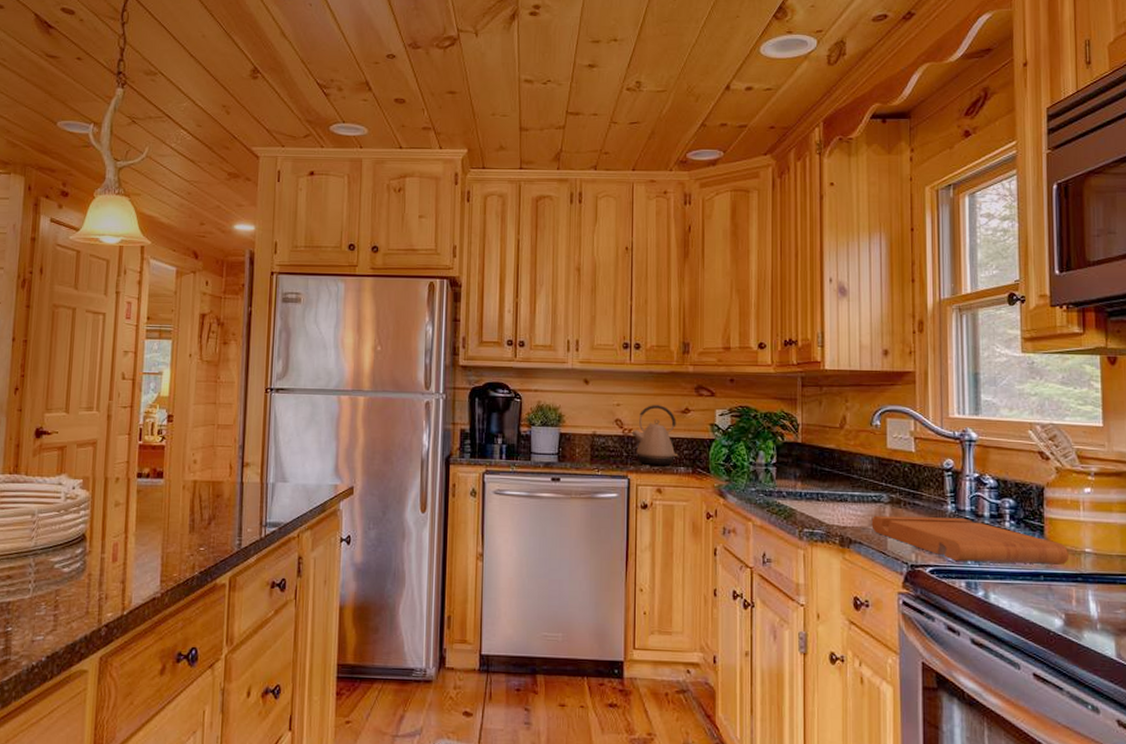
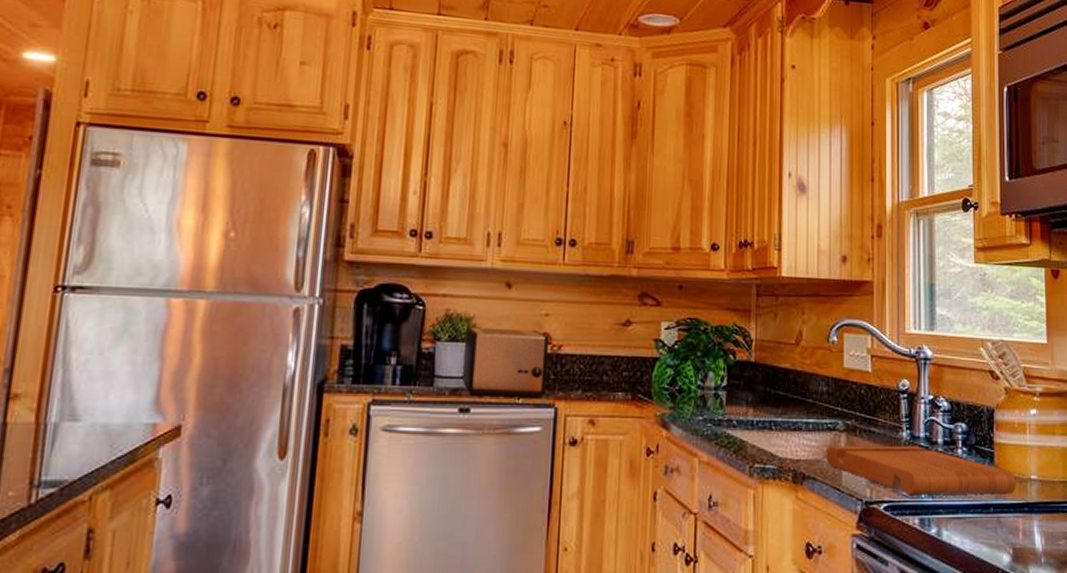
toaster: none [552,415,621,471] -> present [461,327,550,399]
kettle: present [631,405,679,467] -> none [561,315,617,392]

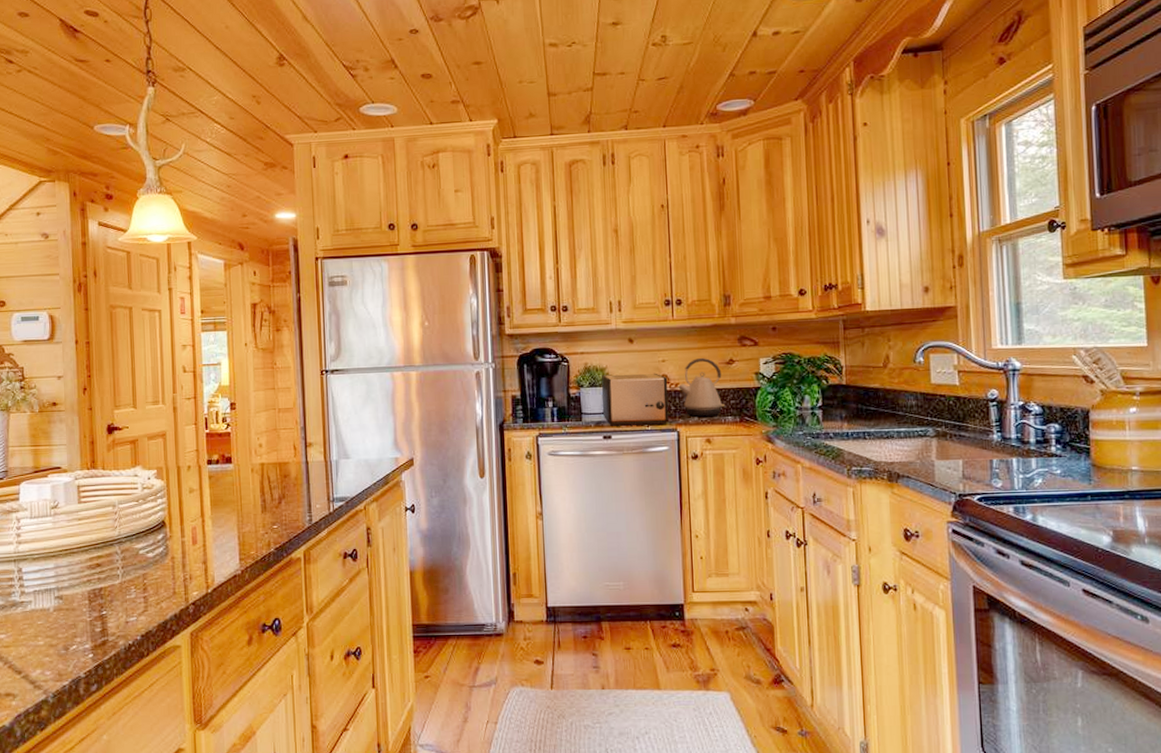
kettle: none [561,315,617,392] -> present [678,358,726,418]
cutting board: present [826,446,1016,495] -> none [918,446,1115,487]

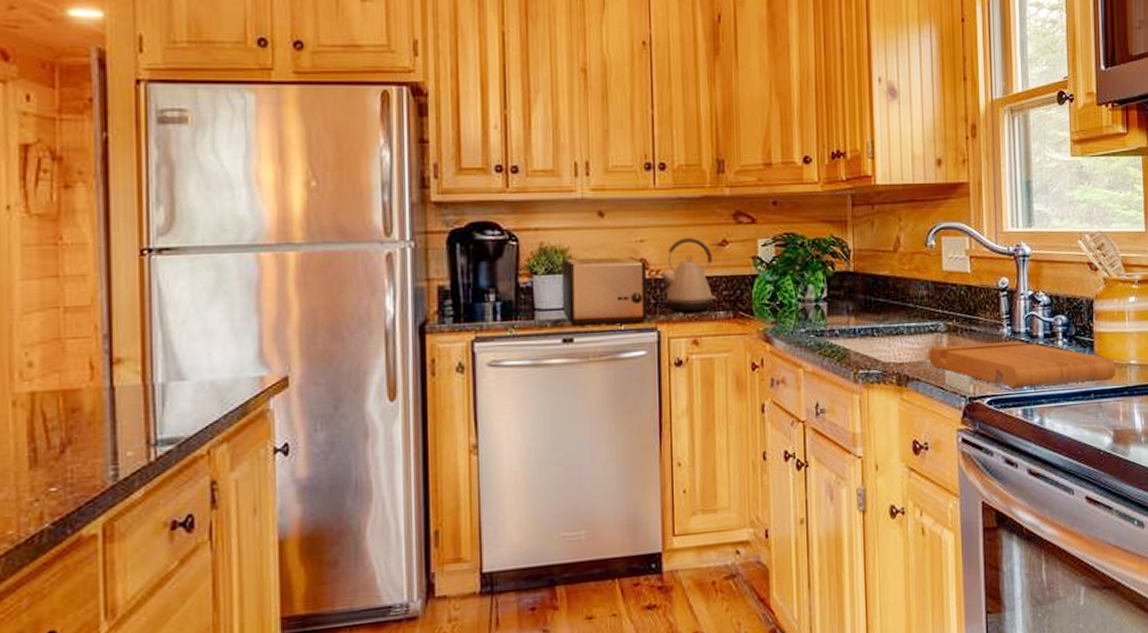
cutting board: none [918,446,1115,487] -> present [929,341,1116,388]

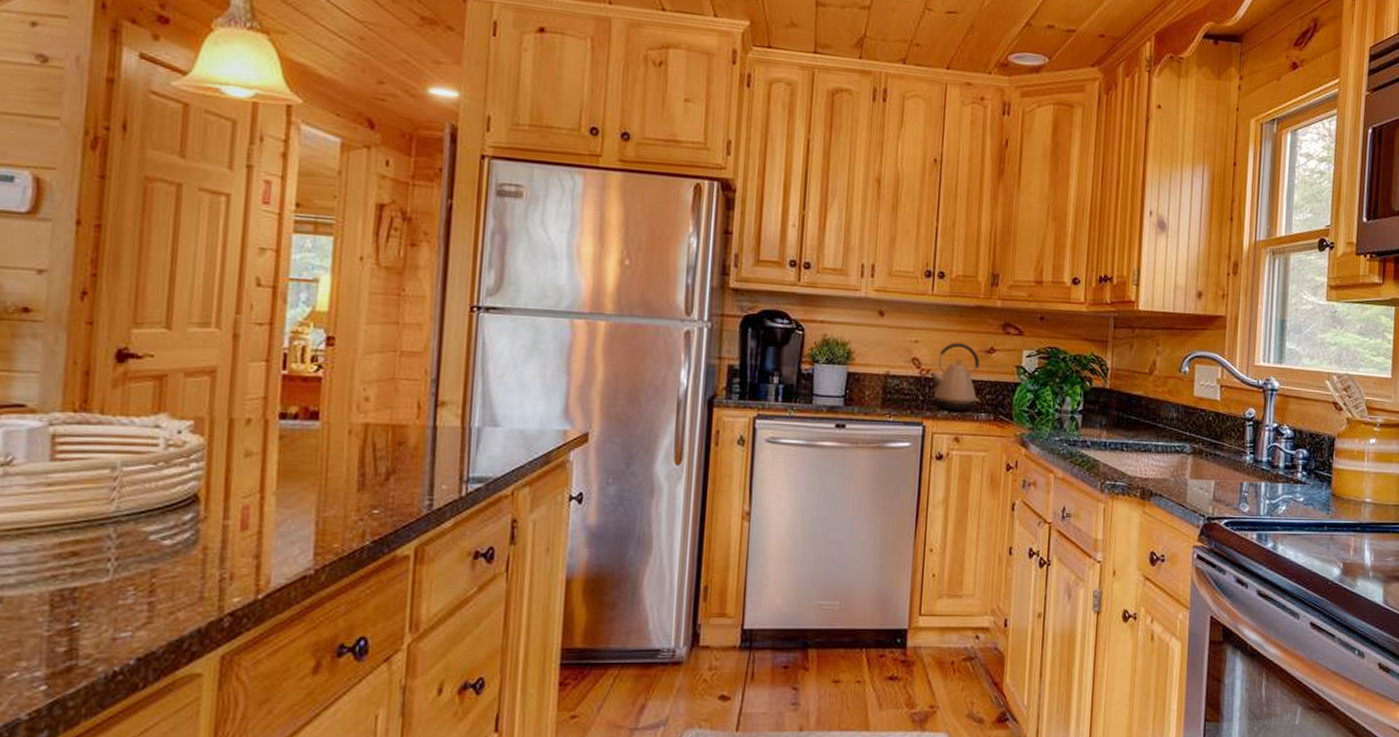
toaster: present [561,256,647,326] -> none [838,351,919,417]
cutting board: present [929,341,1116,388] -> none [1173,466,1351,515]

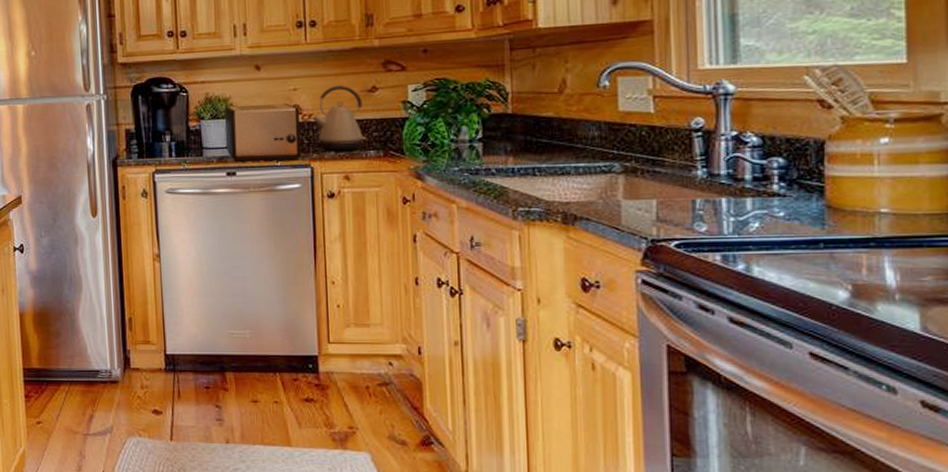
toaster: none [838,351,919,417] -> present [225,103,301,162]

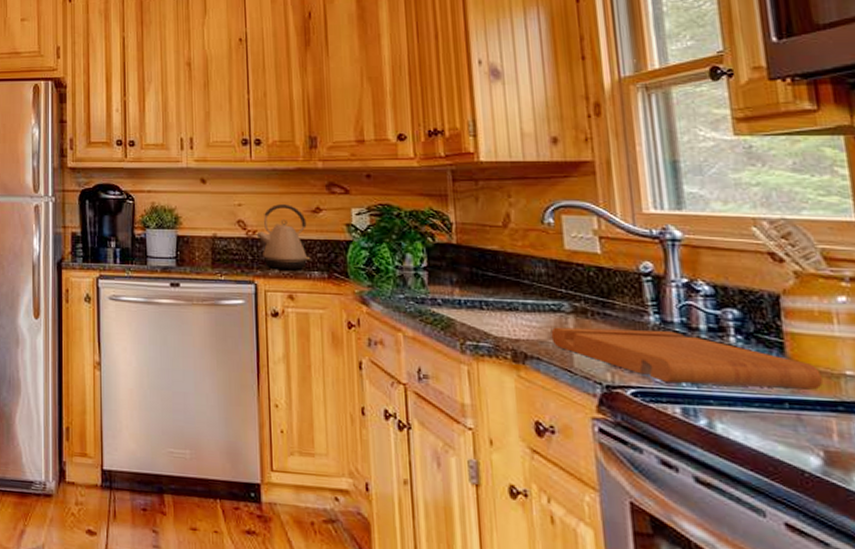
toaster: present [225,103,301,162] -> none [169,216,245,276]
cutting board: none [601,184,857,232] -> present [551,327,823,390]

